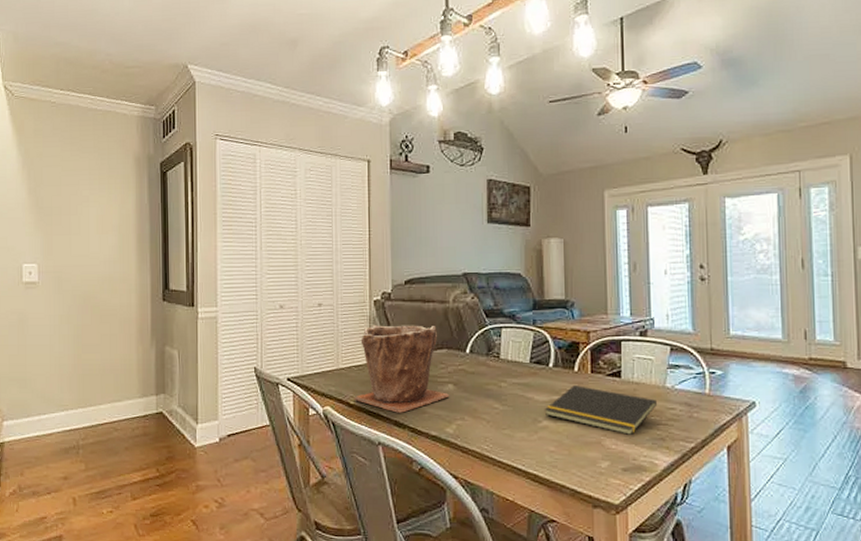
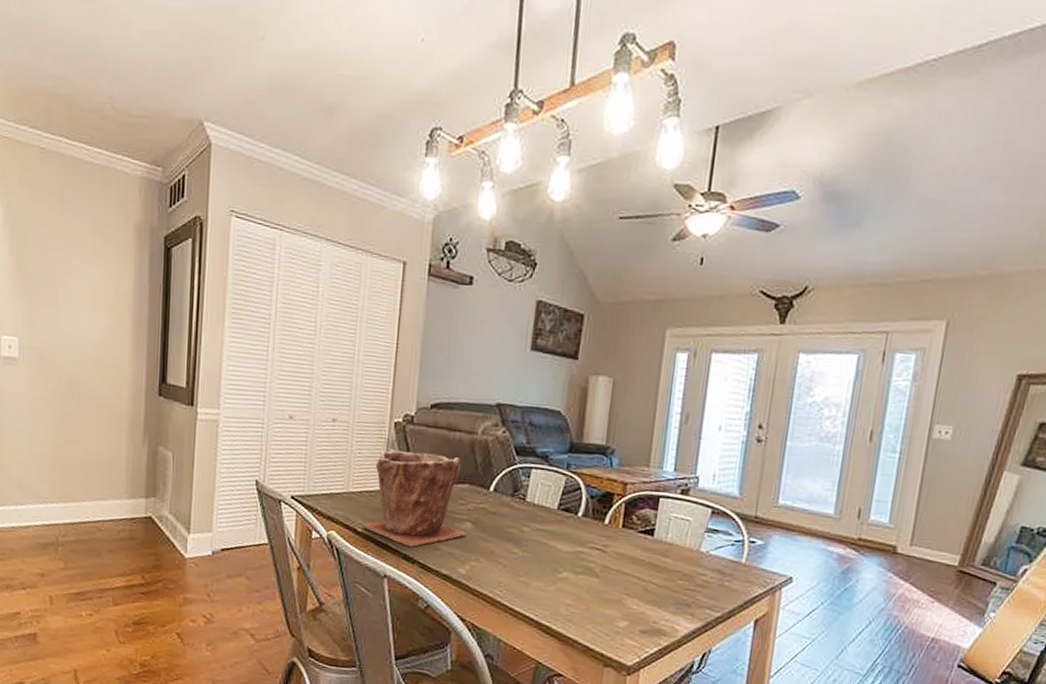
notepad: present [544,385,658,435] -> none [566,538,689,597]

